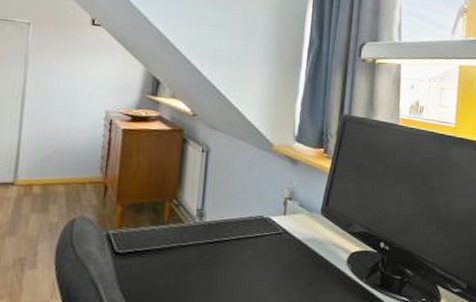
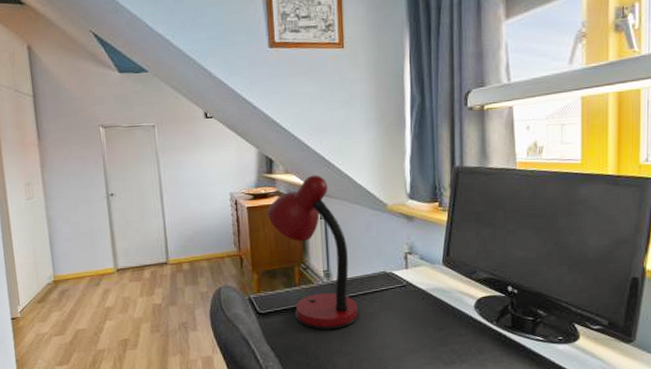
desk lamp: none [144,103,229,277] -> present [267,175,359,330]

